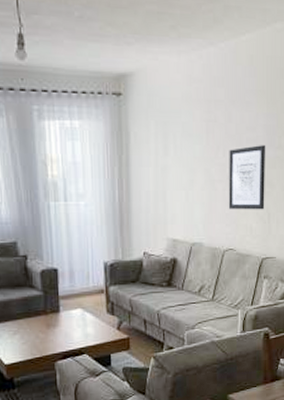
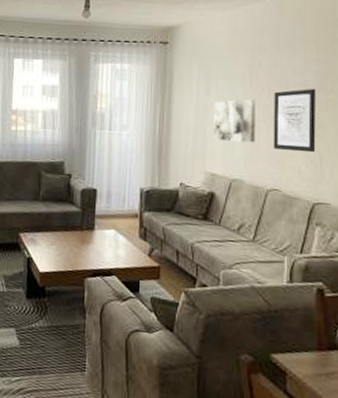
wall art: none [173,158,212,205] -> present [214,99,255,143]

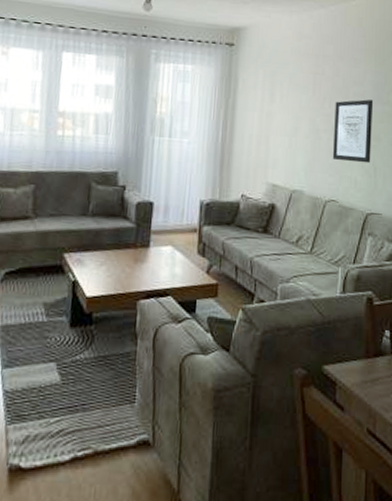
wall art: present [214,99,255,143] -> none [276,108,318,153]

